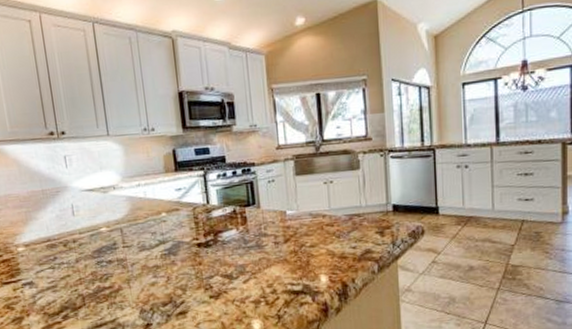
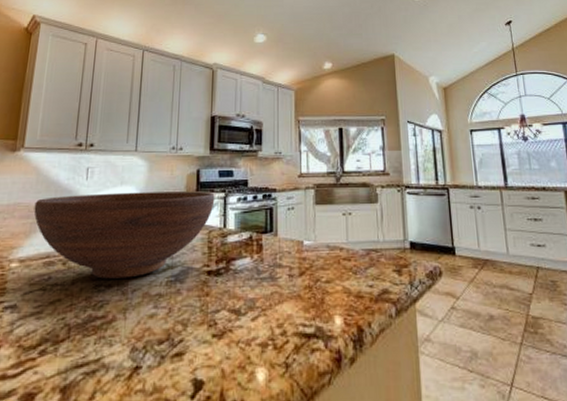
fruit bowl: none [23,170,195,256] -> present [34,191,215,279]

